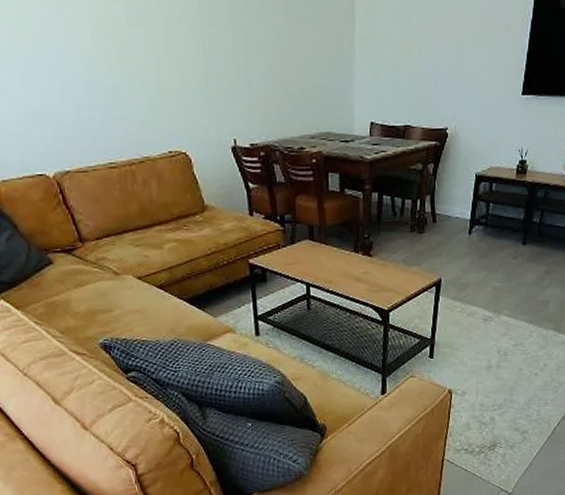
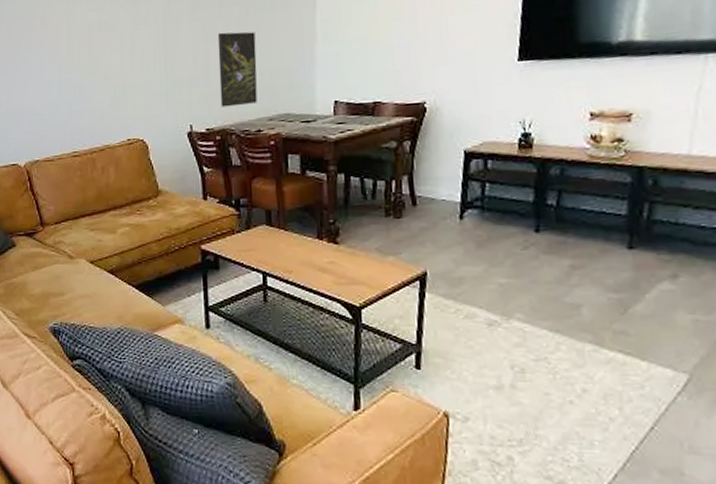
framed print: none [258,41,300,123] -> present [217,31,258,108]

